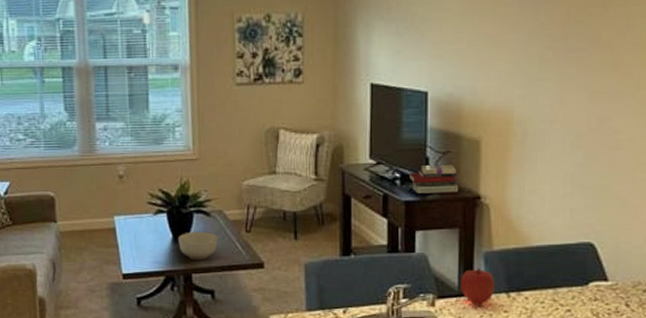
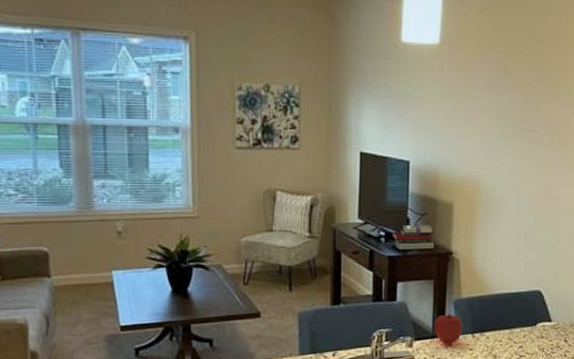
bowl: present [178,231,218,260] -> none [177,284,217,312]

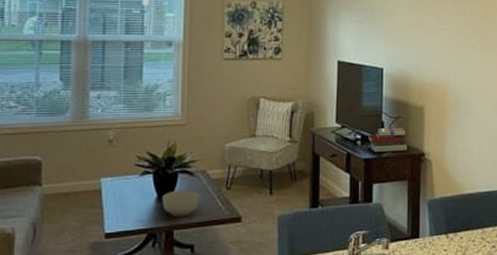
bowl: none [177,284,217,312] -> present [162,190,200,217]
fruit: present [434,313,462,345] -> none [409,214,436,246]

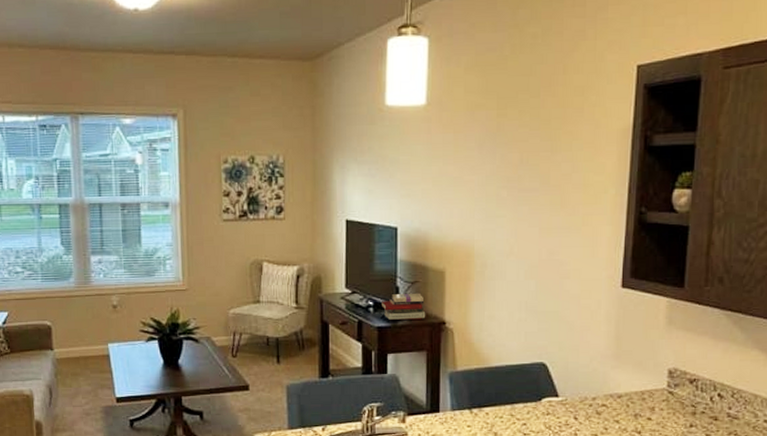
bowl: present [162,190,200,217] -> none [169,357,206,384]

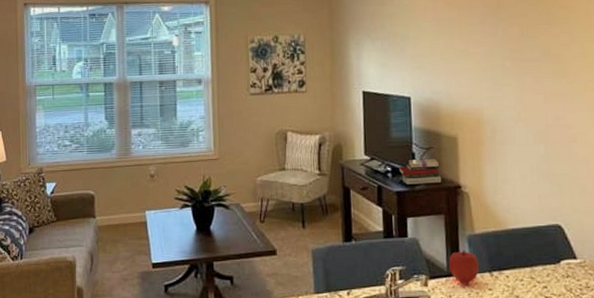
fruit: none [428,387,459,420] -> present [448,250,479,284]

